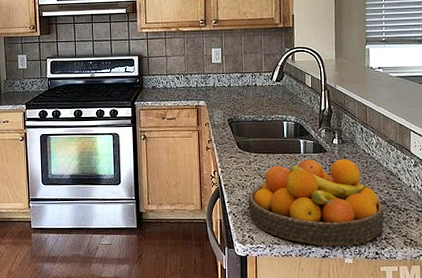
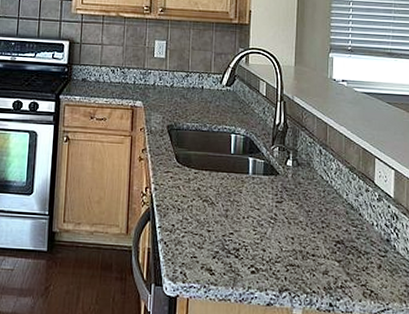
fruit bowl: present [248,158,384,246] -> none [183,182,341,293]

